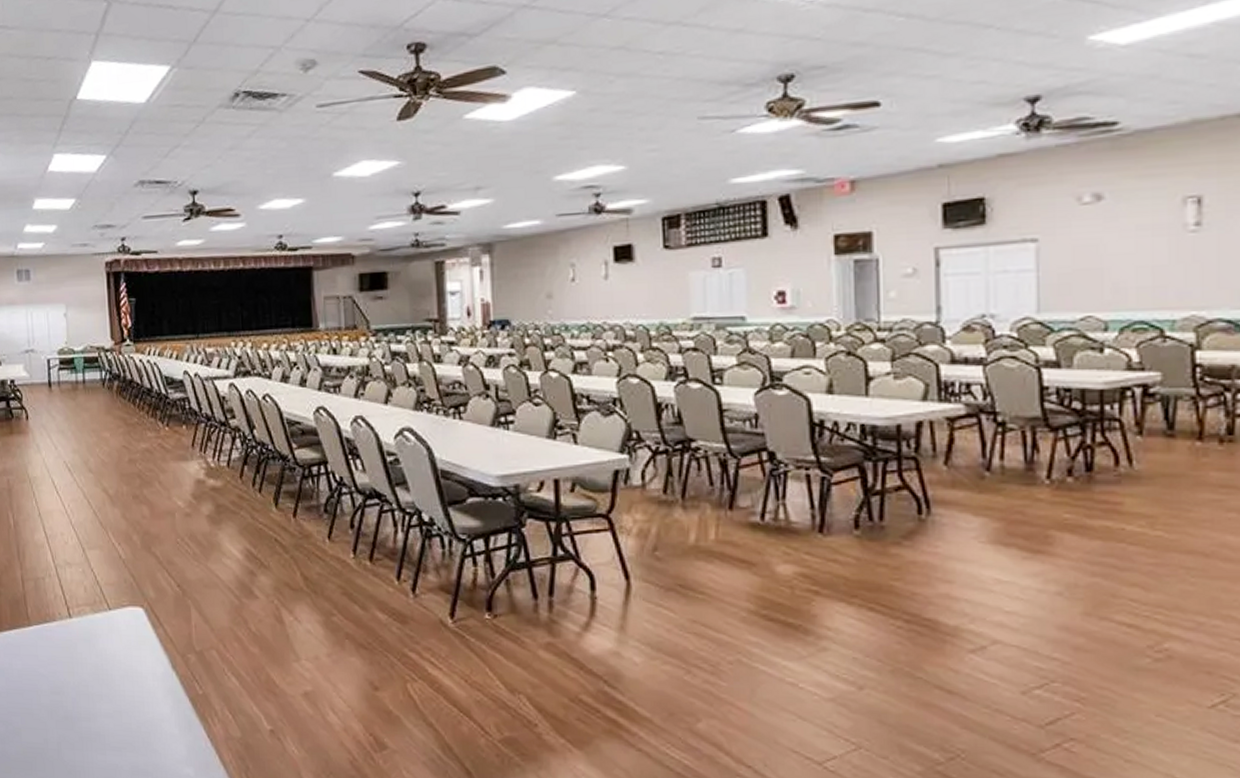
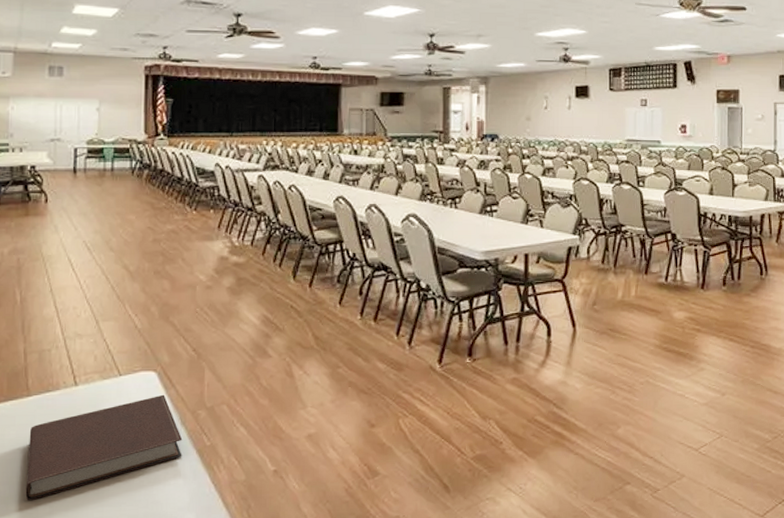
notebook: none [33,633,176,735] -> present [25,394,183,500]

